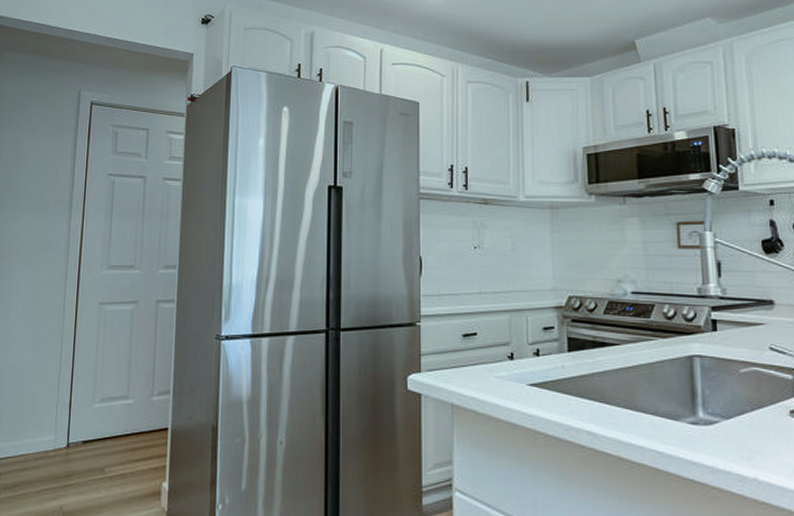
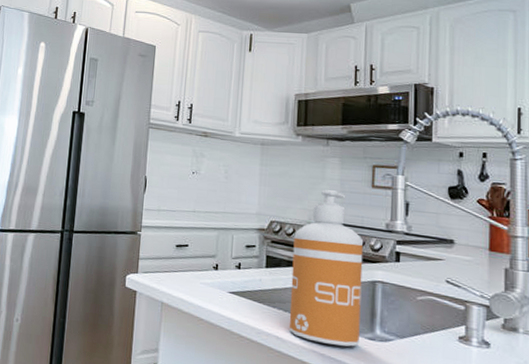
soap dispenser: none [597,255,681,436] -> present [289,190,364,347]

